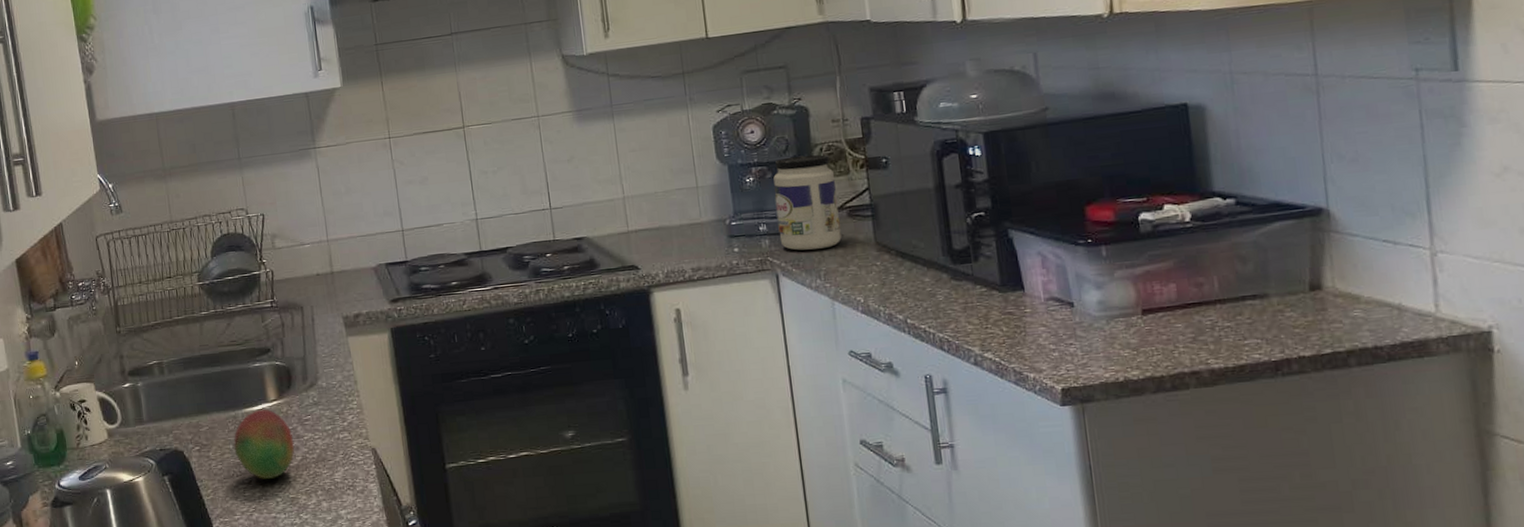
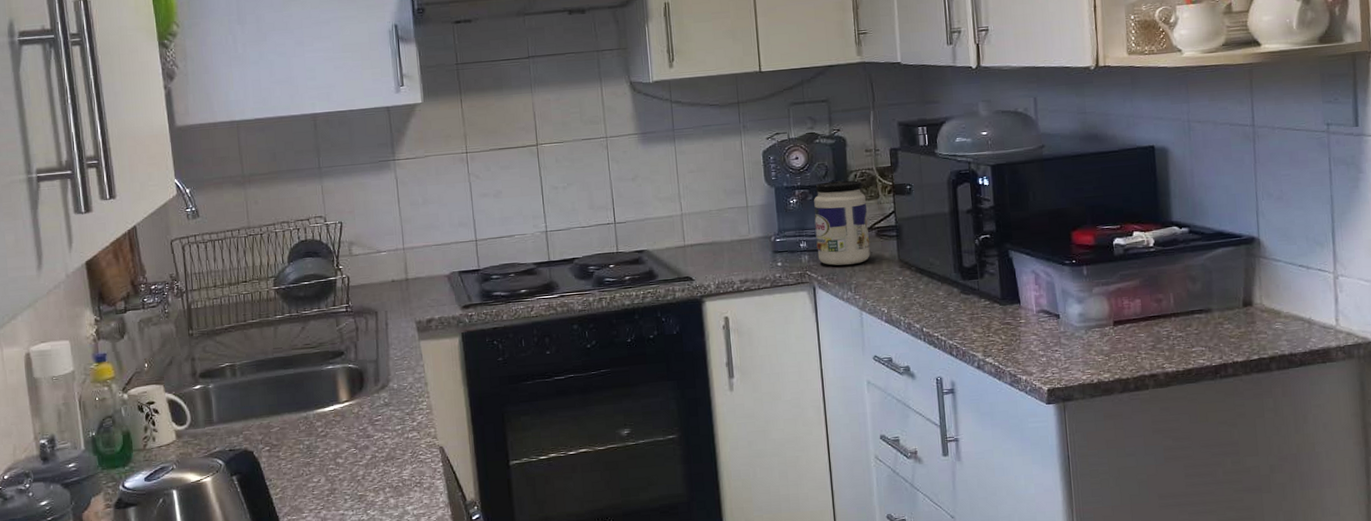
fruit: present [232,409,295,479] -> none [303,409,365,478]

